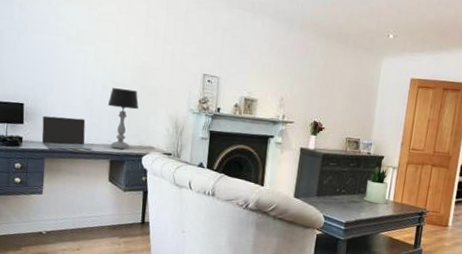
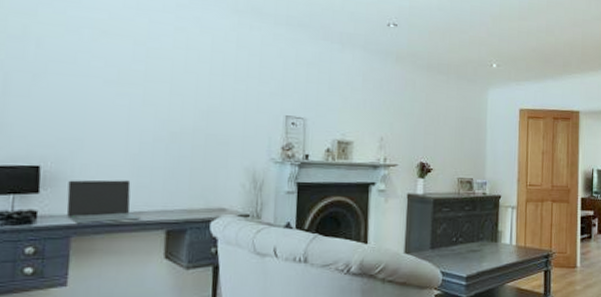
table lamp: present [107,88,139,150] -> none [161,139,204,215]
planter: present [363,166,390,205] -> none [483,207,511,251]

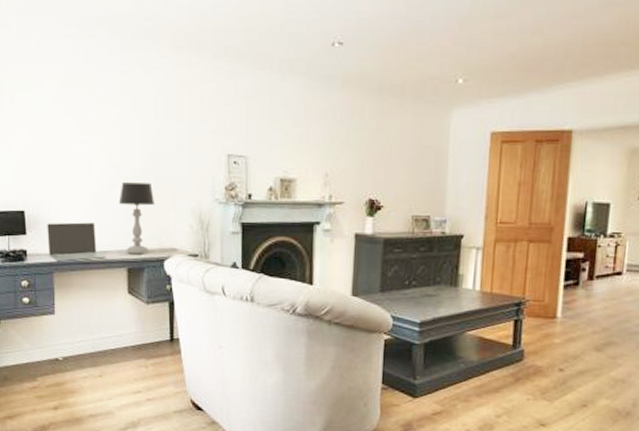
table lamp: none [161,139,204,215] -> present [118,182,154,255]

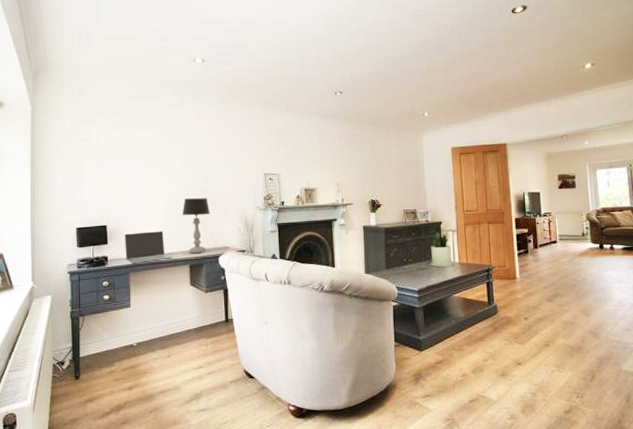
planter: none [440,248,474,296] -> present [430,232,455,268]

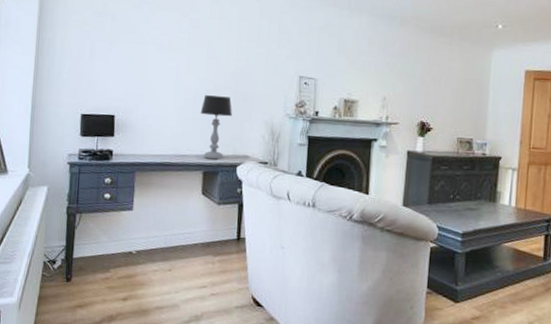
laptop: present [125,231,172,264] -> none [132,127,184,162]
planter: present [430,232,455,268] -> none [480,168,510,212]

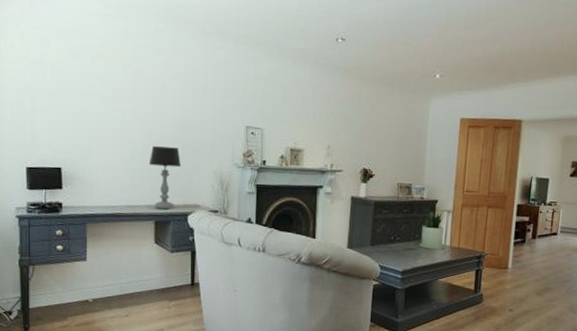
planter: none [480,168,510,212] -> present [418,211,445,250]

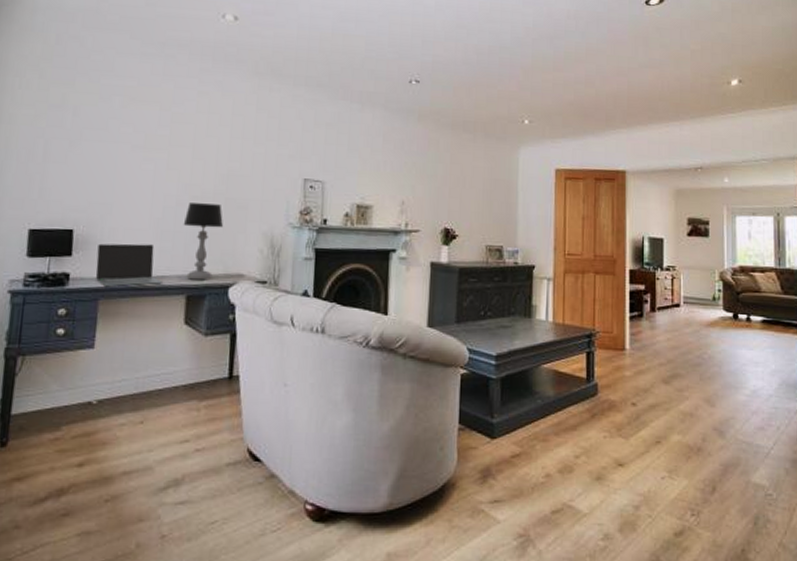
laptop: none [82,179,135,214] -> present [95,243,162,287]
planter: present [418,211,445,250] -> none [515,279,547,328]

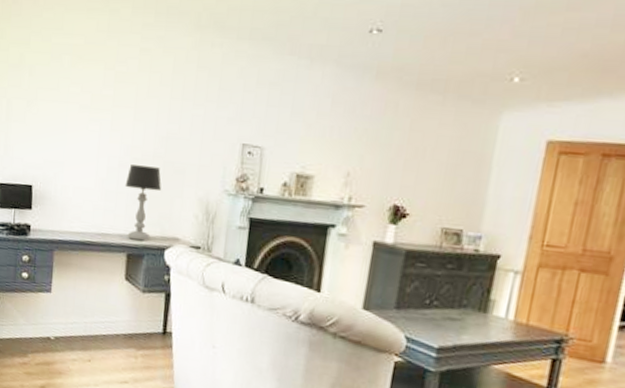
laptop: present [95,243,162,287] -> none [51,199,106,241]

